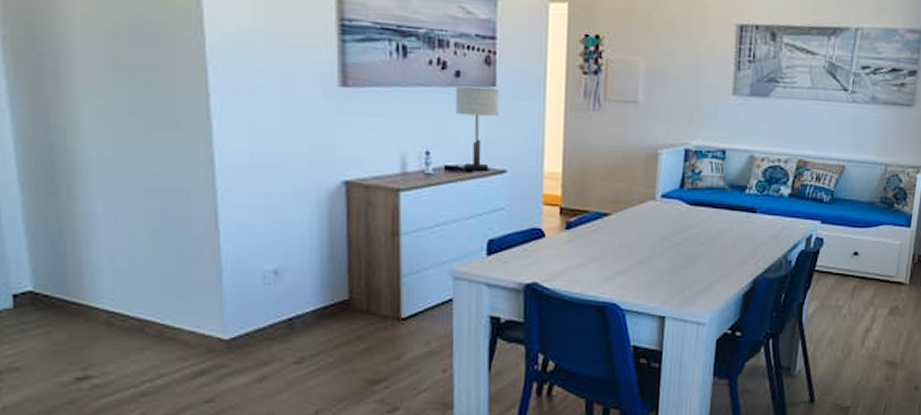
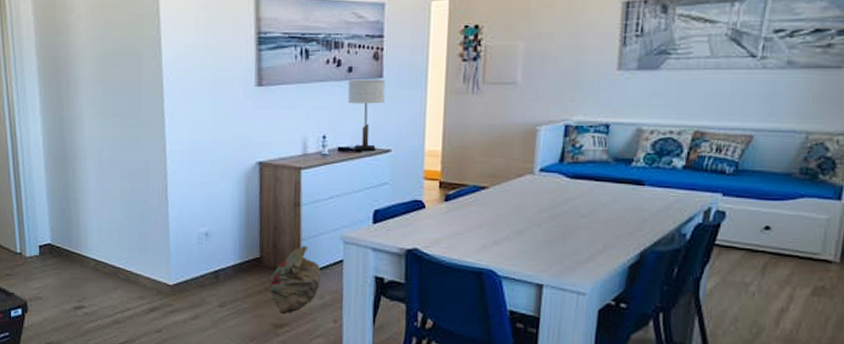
bag: none [362,283,426,365] -> present [270,245,321,313]

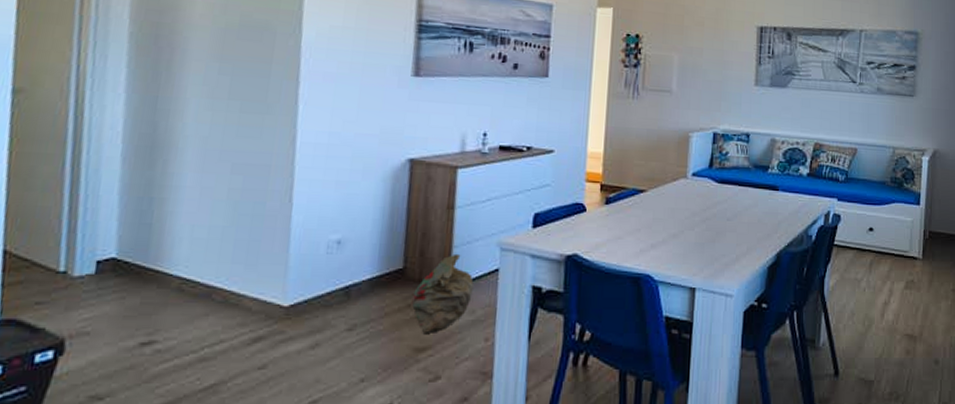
table lamp: present [347,79,386,152] -> none [511,76,551,152]

